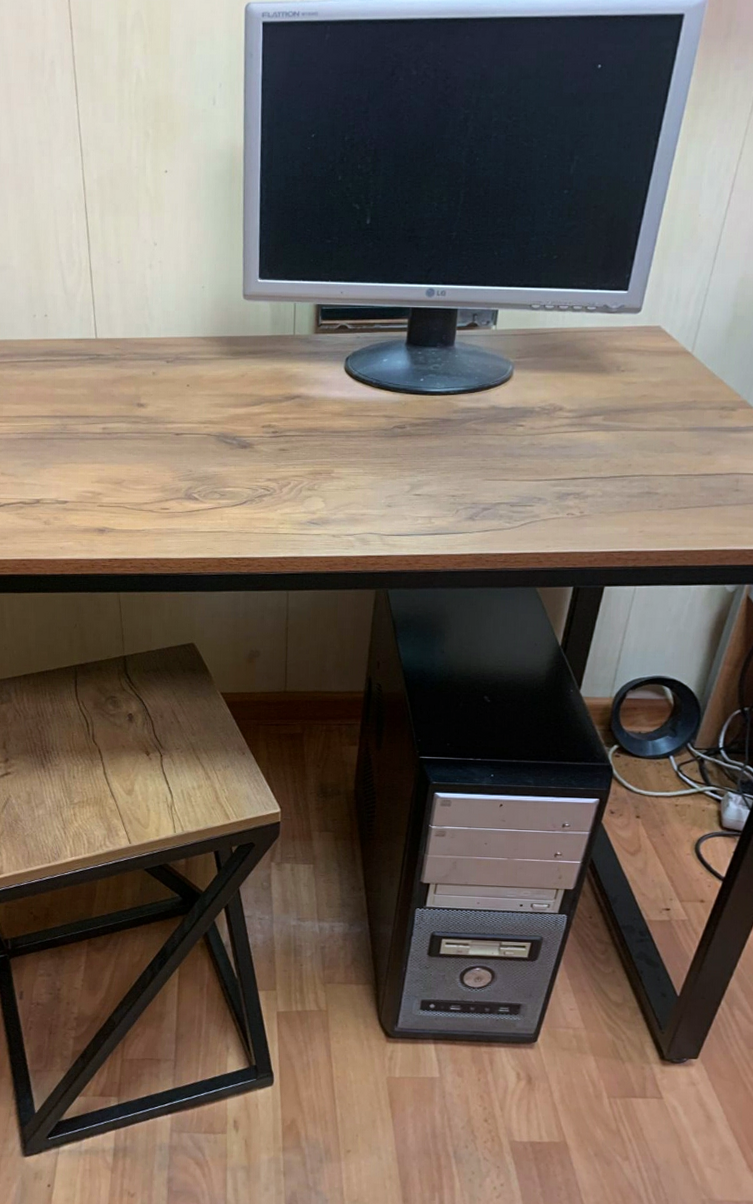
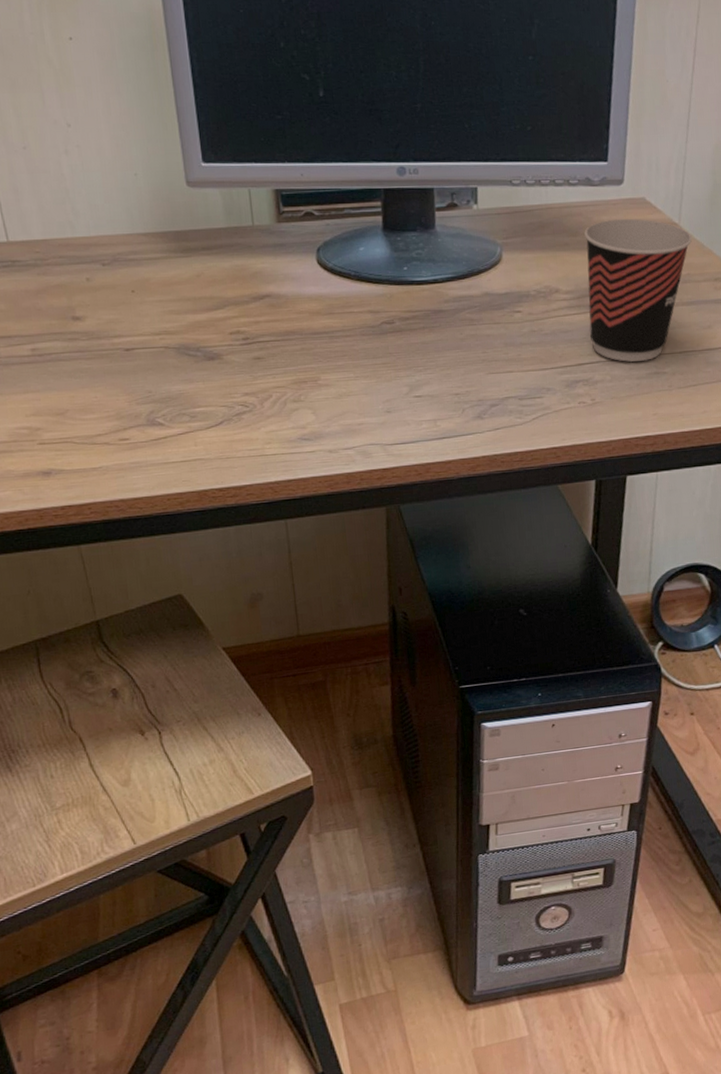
cup: none [587,345,703,480] -> present [584,218,692,362]

